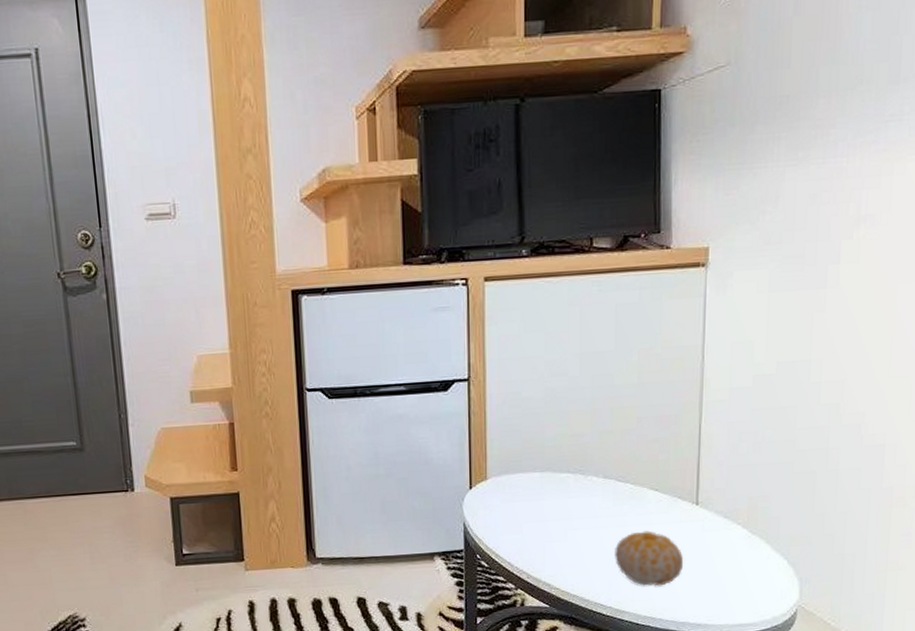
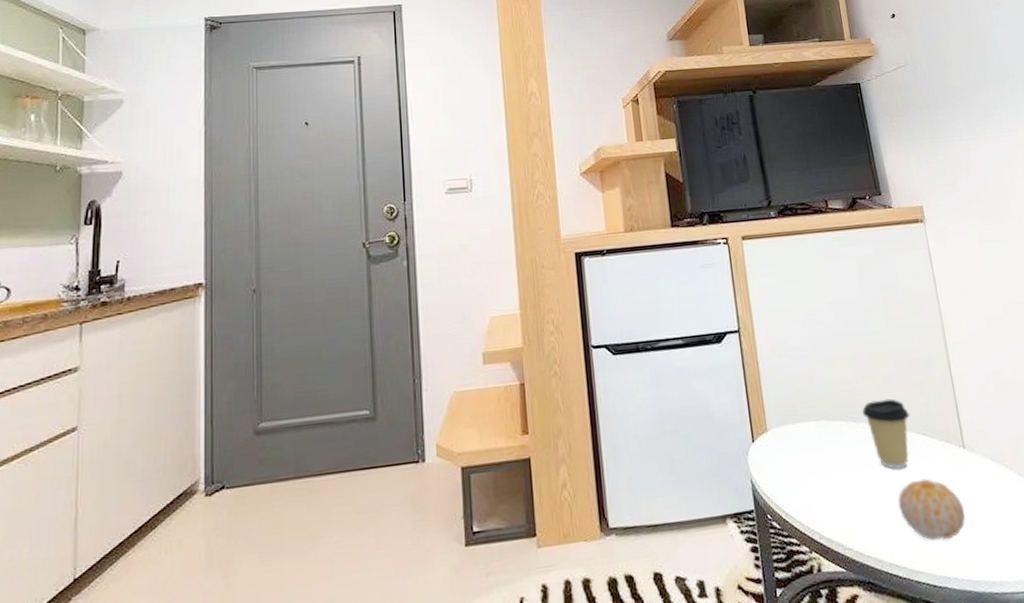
coffee cup: none [592,454,644,522] -> present [861,398,910,470]

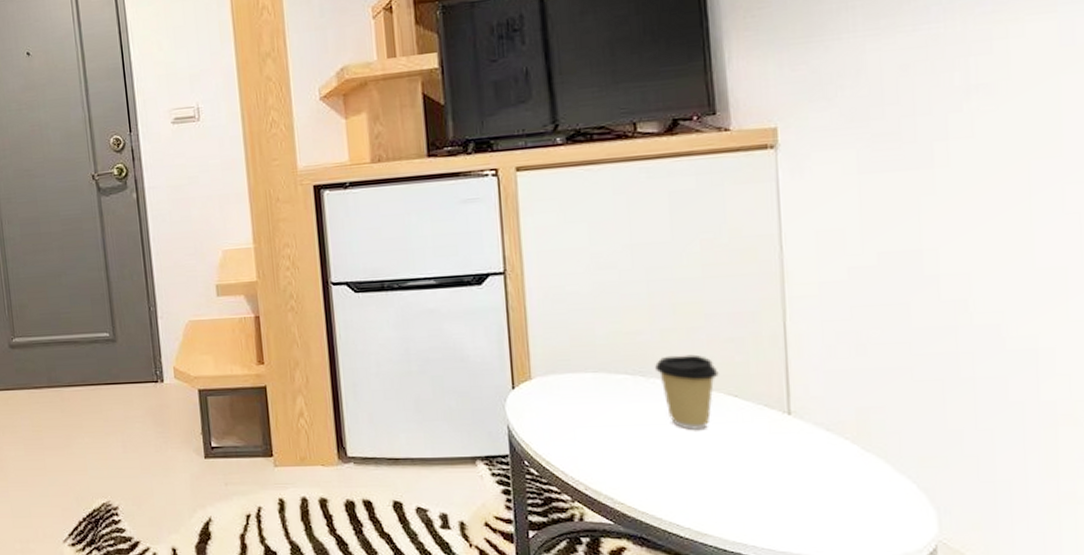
fruit: present [898,478,966,541] -> none [689,442,779,507]

